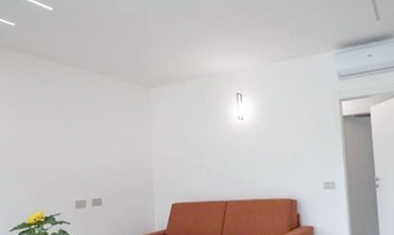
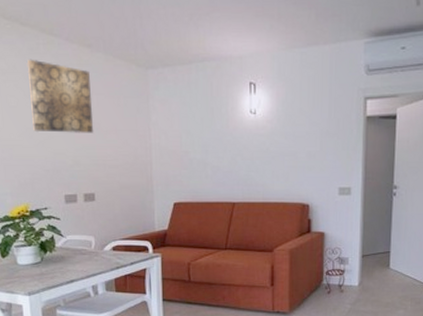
wall art: none [50,86,103,147] -> present [26,59,94,133]

